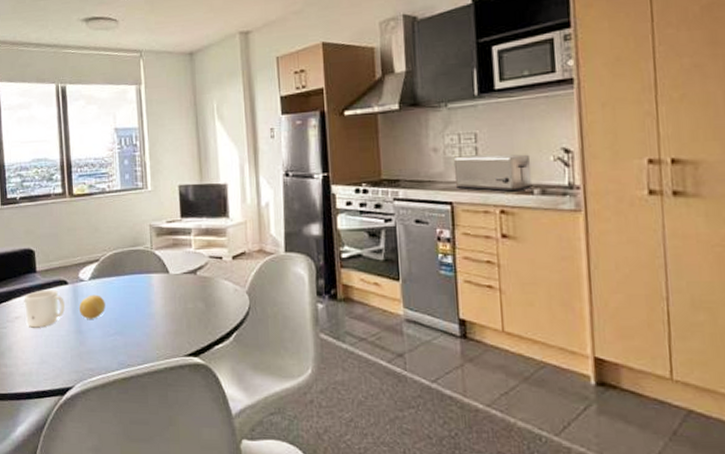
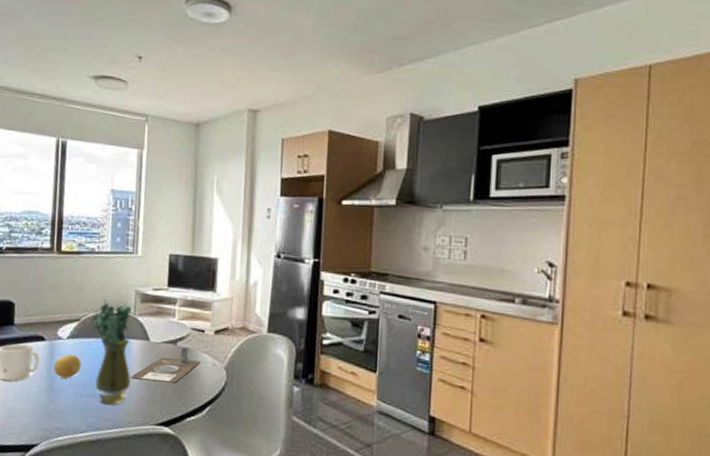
vase: none [111,237,156,341] -> present [92,299,131,405]
place setting: none [154,275,222,313] -> present [129,346,201,383]
toaster: present [453,154,532,192] -> none [441,258,516,299]

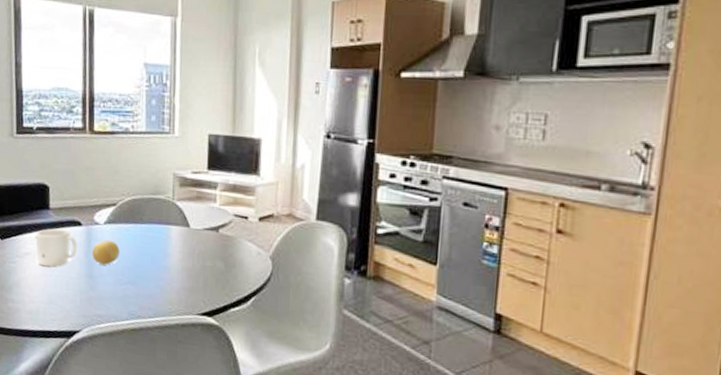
vase: present [92,299,131,405] -> none [129,183,171,293]
place setting: present [129,346,201,383] -> none [170,233,245,272]

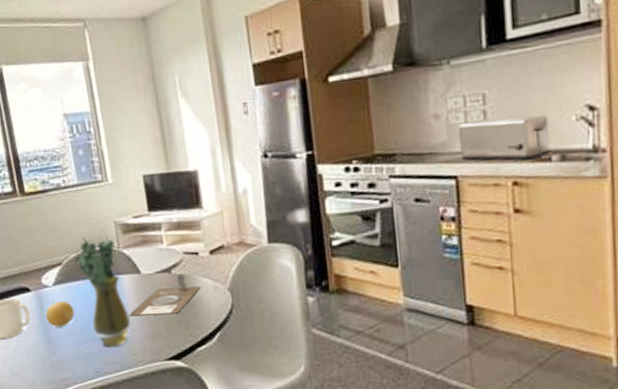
vase: none [129,183,171,293] -> present [74,236,131,347]
place setting: none [170,233,245,272] -> present [128,273,201,316]
toaster: none [514,138,605,185] -> present [458,114,550,161]

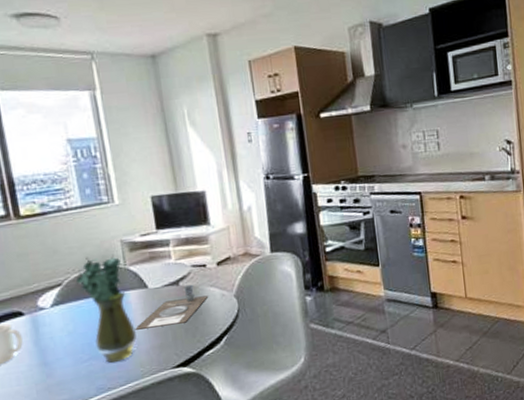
fruit: present [45,300,75,327] -> none [41,321,75,349]
toaster: present [458,114,550,161] -> none [420,146,484,181]

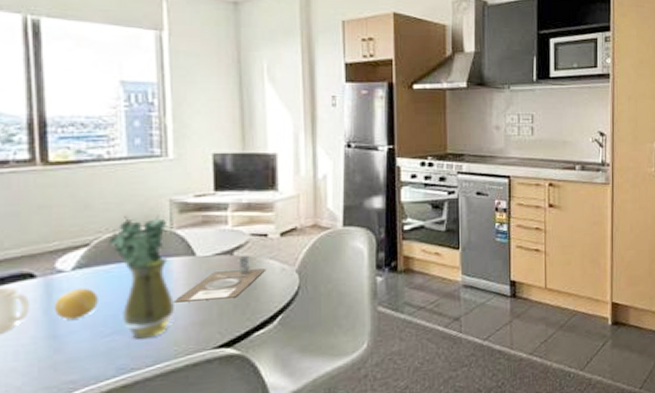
fruit: none [41,321,75,349] -> present [53,287,98,320]

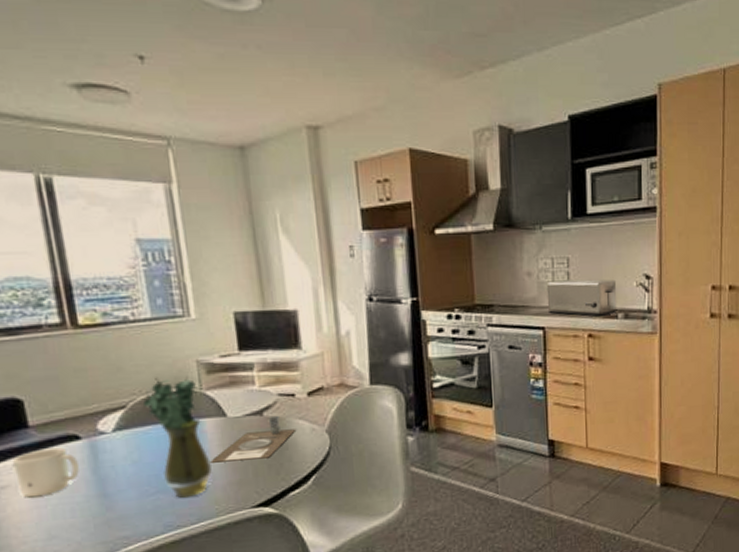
fruit: present [53,287,98,320] -> none [100,448,141,479]
toaster: none [513,134,575,168] -> present [546,279,617,317]

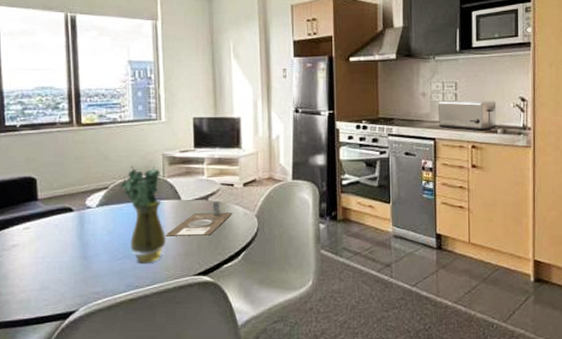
mug: present [13,447,79,498] -> none [24,217,69,255]

